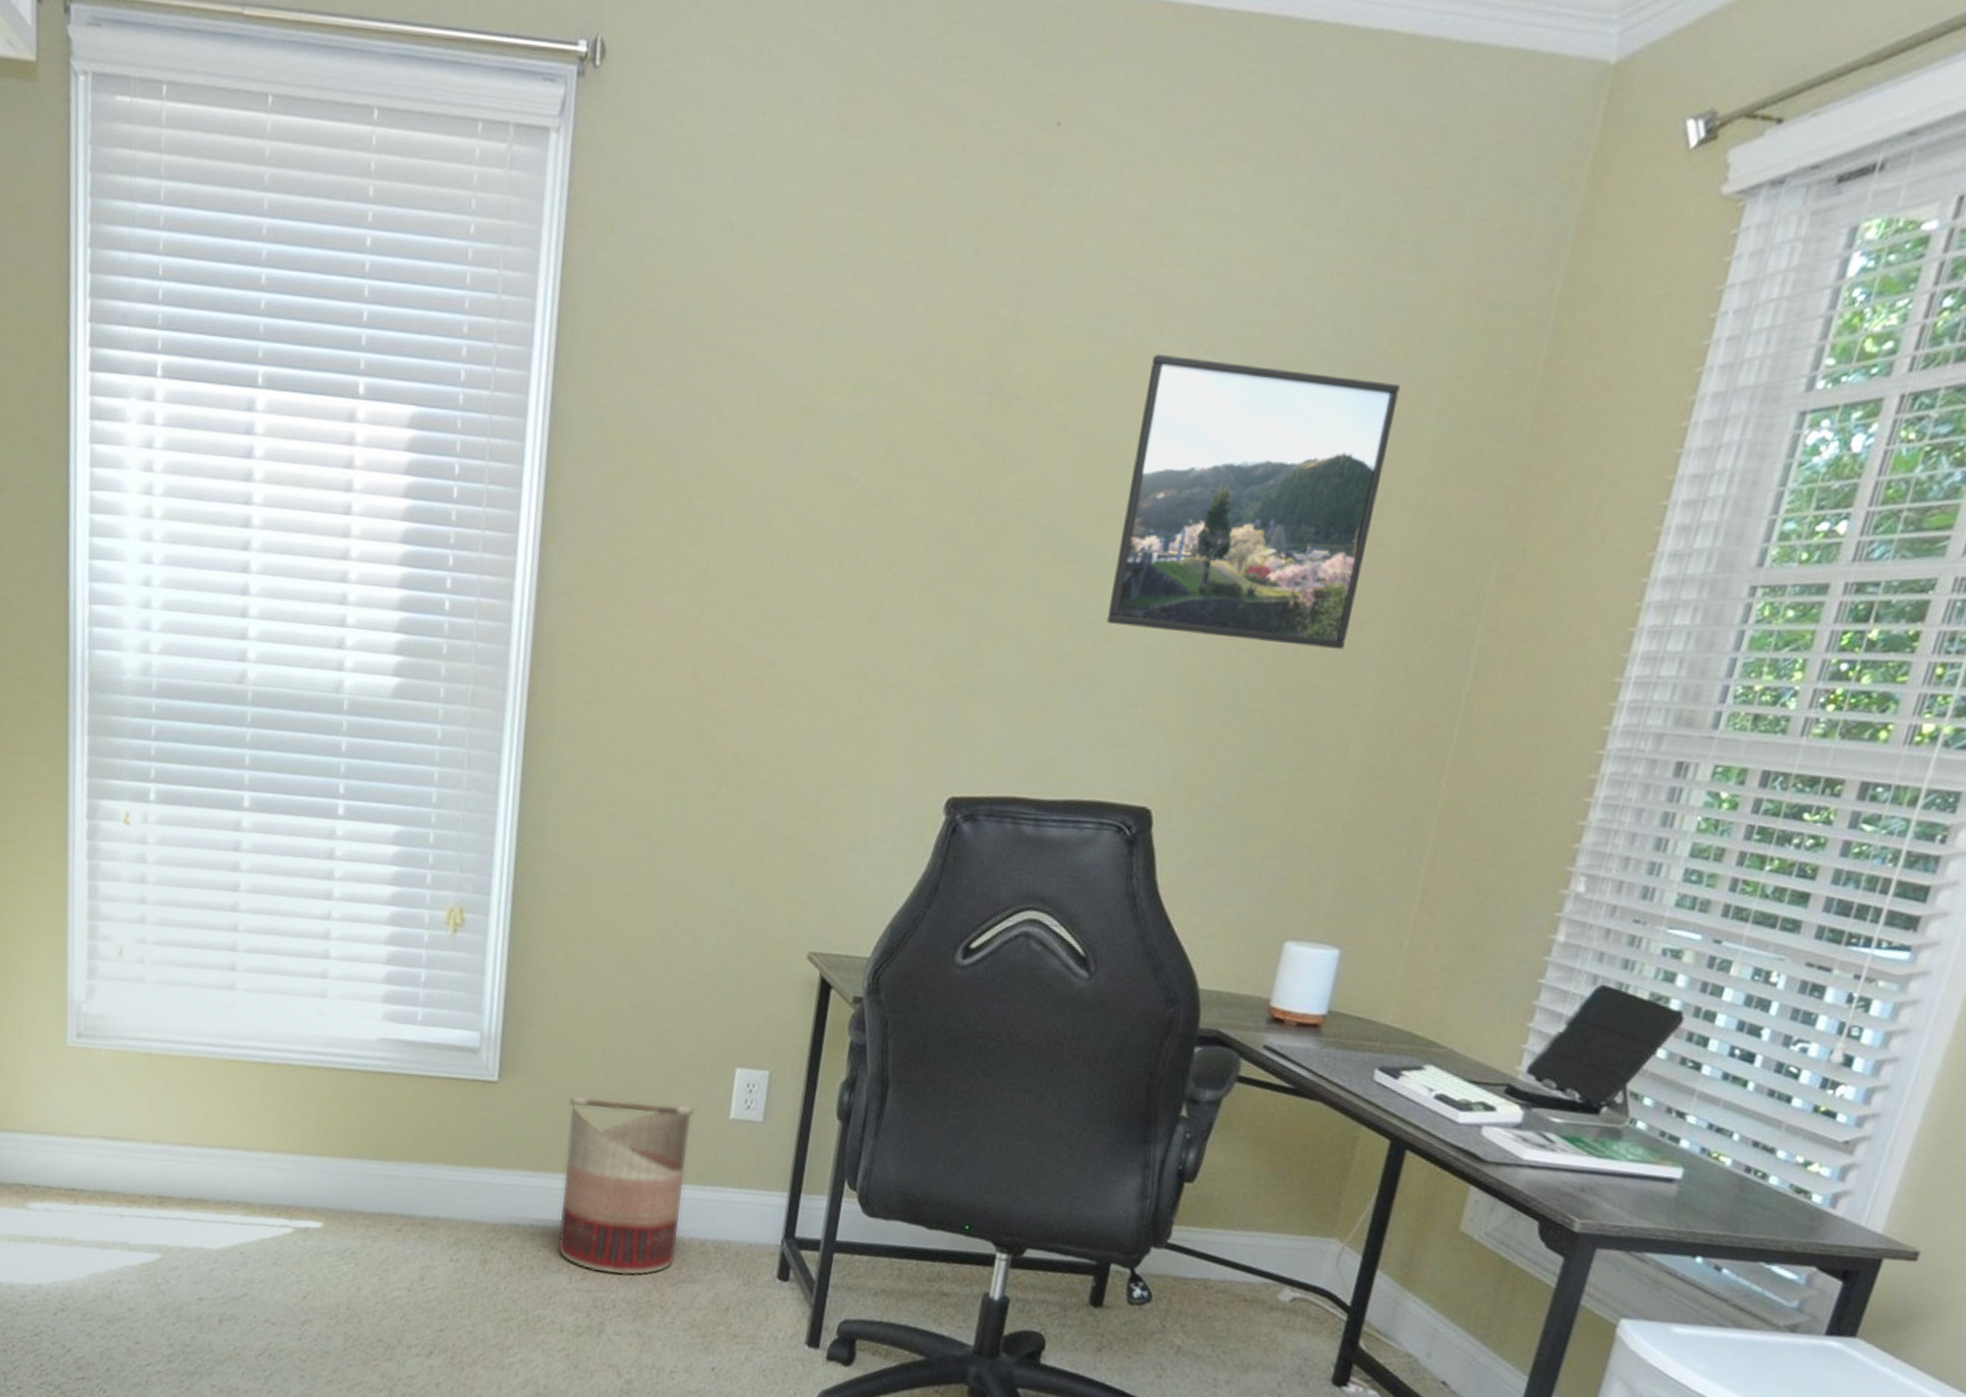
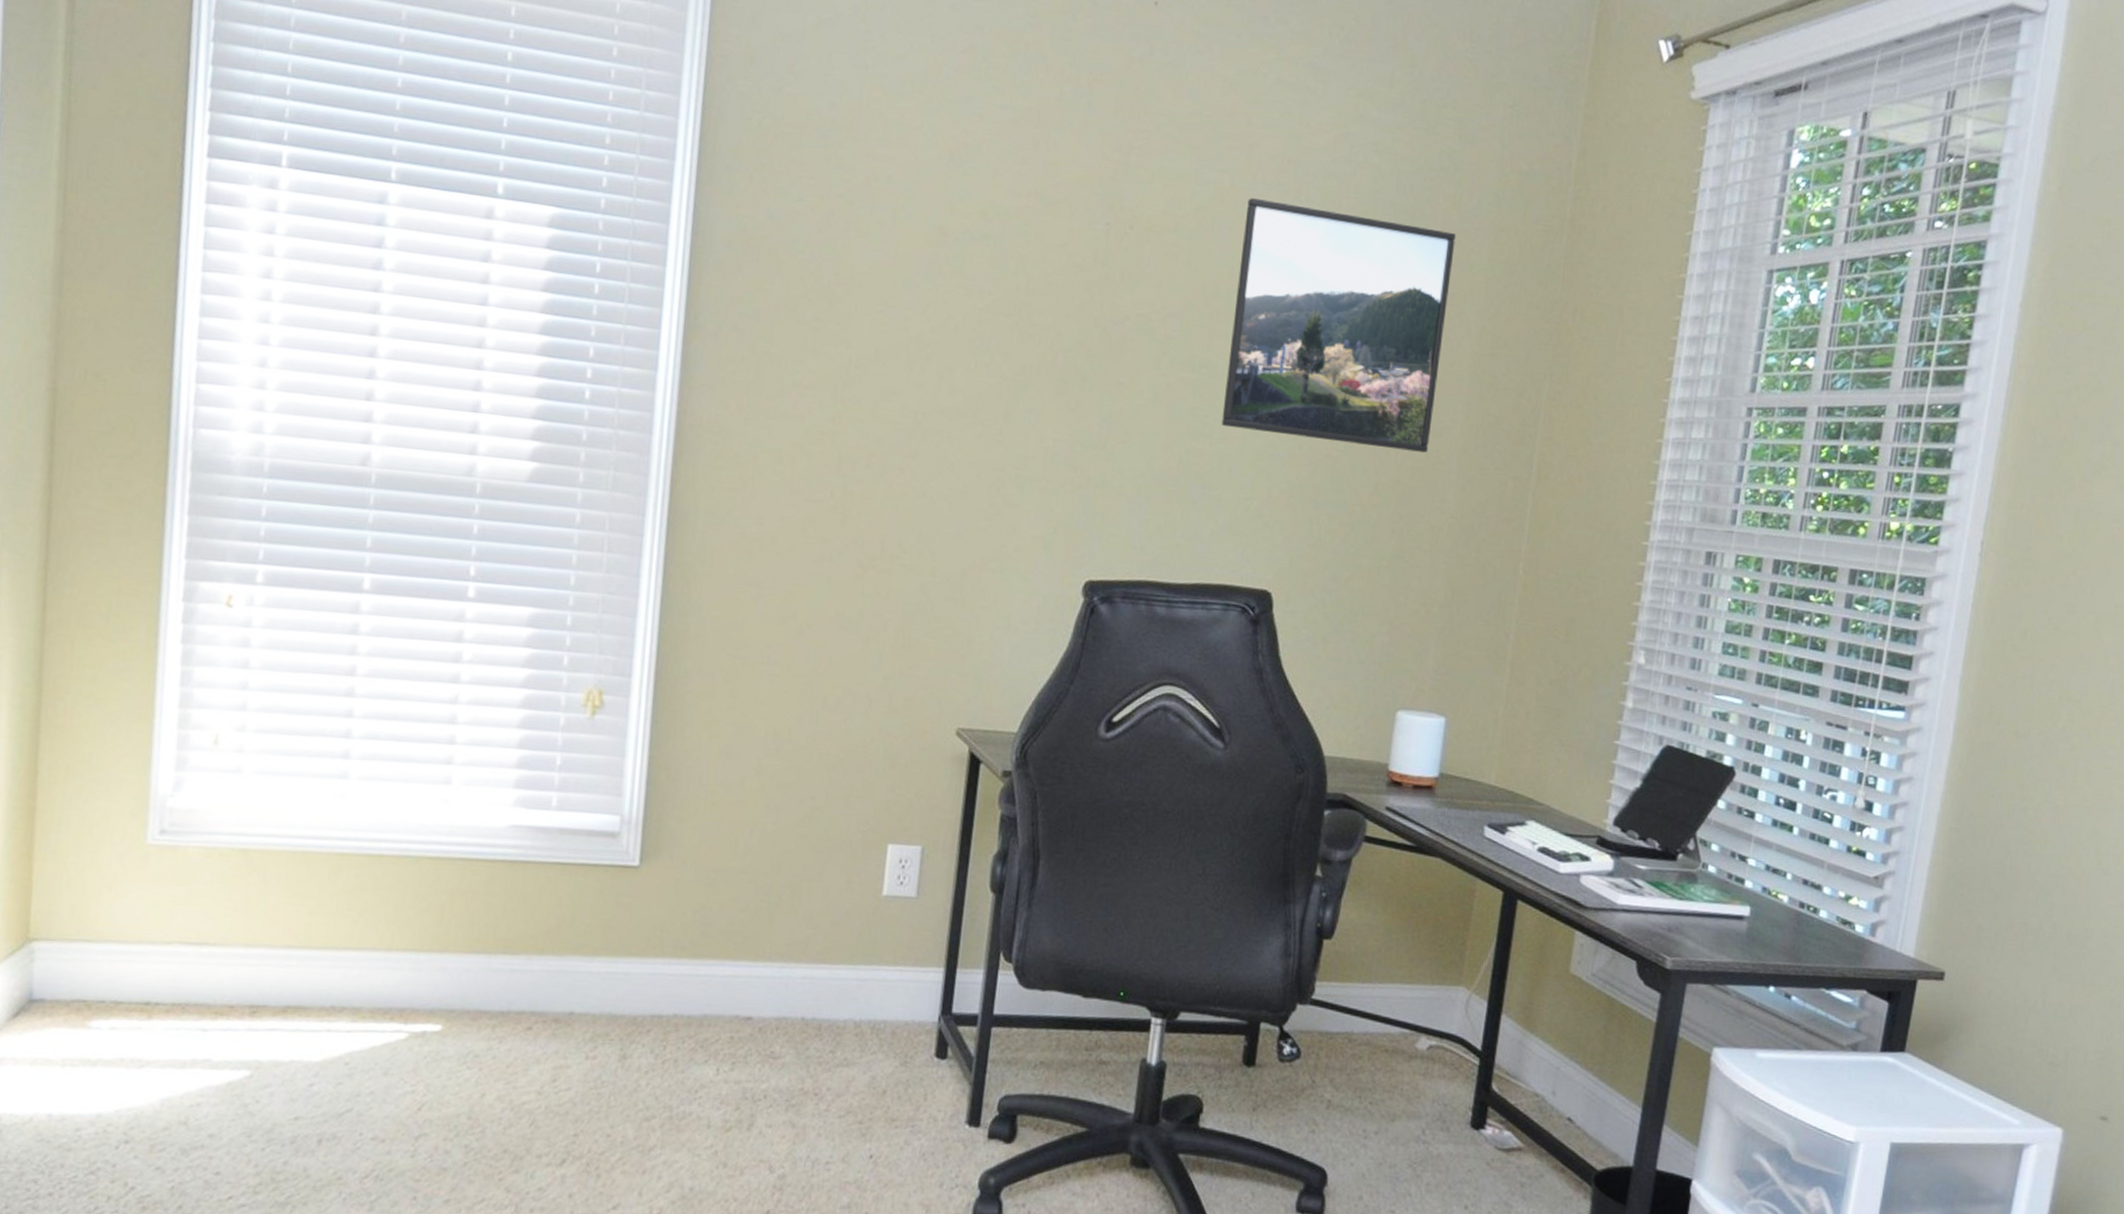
basket: present [557,1096,695,1276] -> none [703,878,847,1064]

